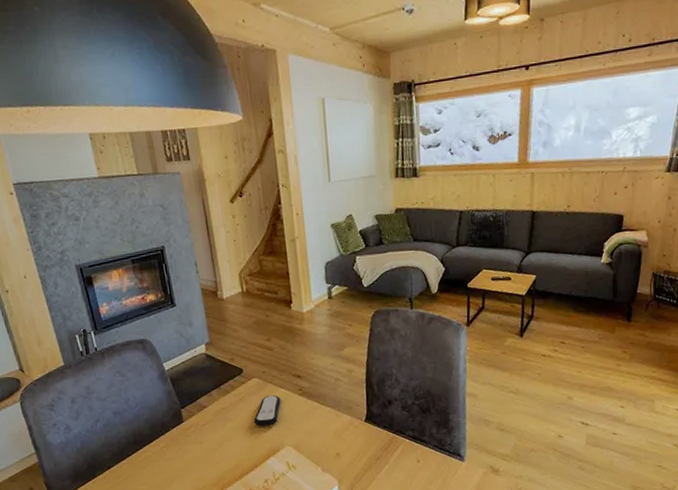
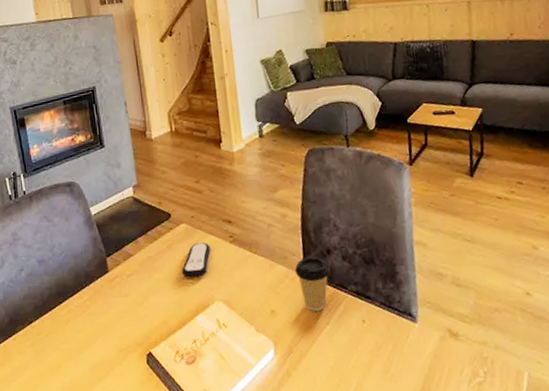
coffee cup: none [358,406,391,454] -> present [294,256,330,311]

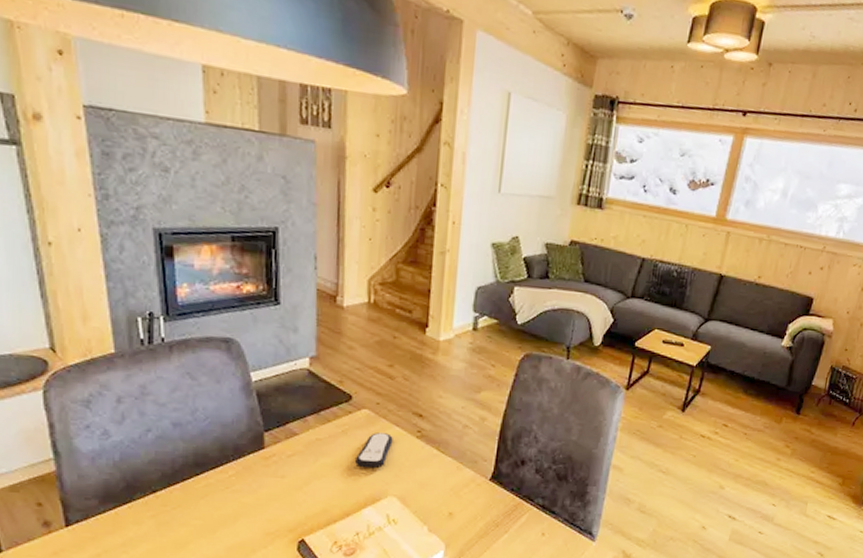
coffee cup: present [294,256,330,311] -> none [482,464,521,519]

